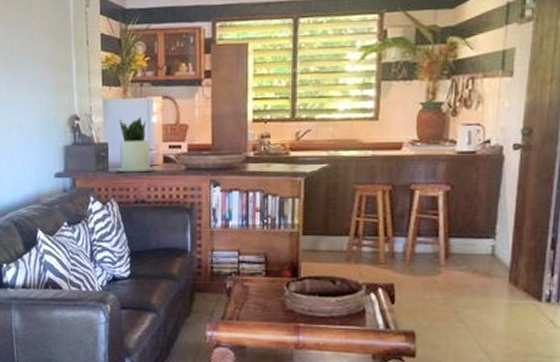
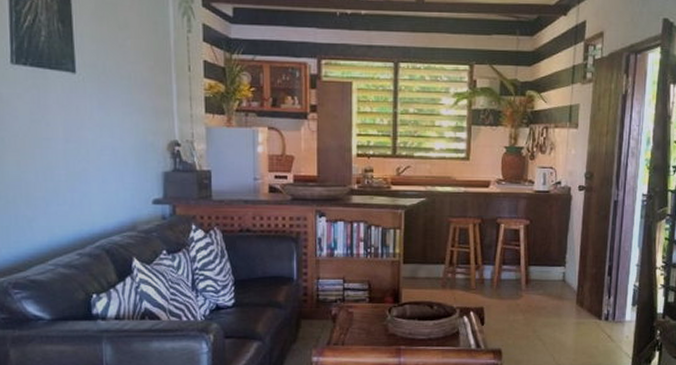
planter: present [118,116,153,173] -> none [222,146,258,202]

